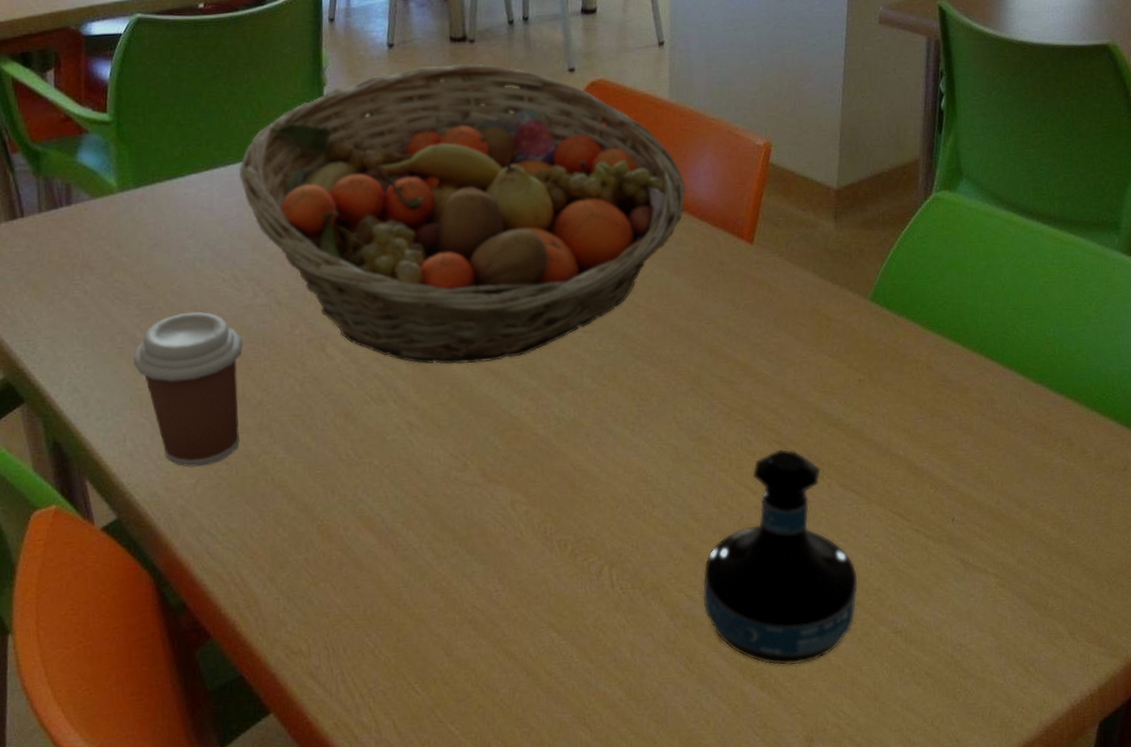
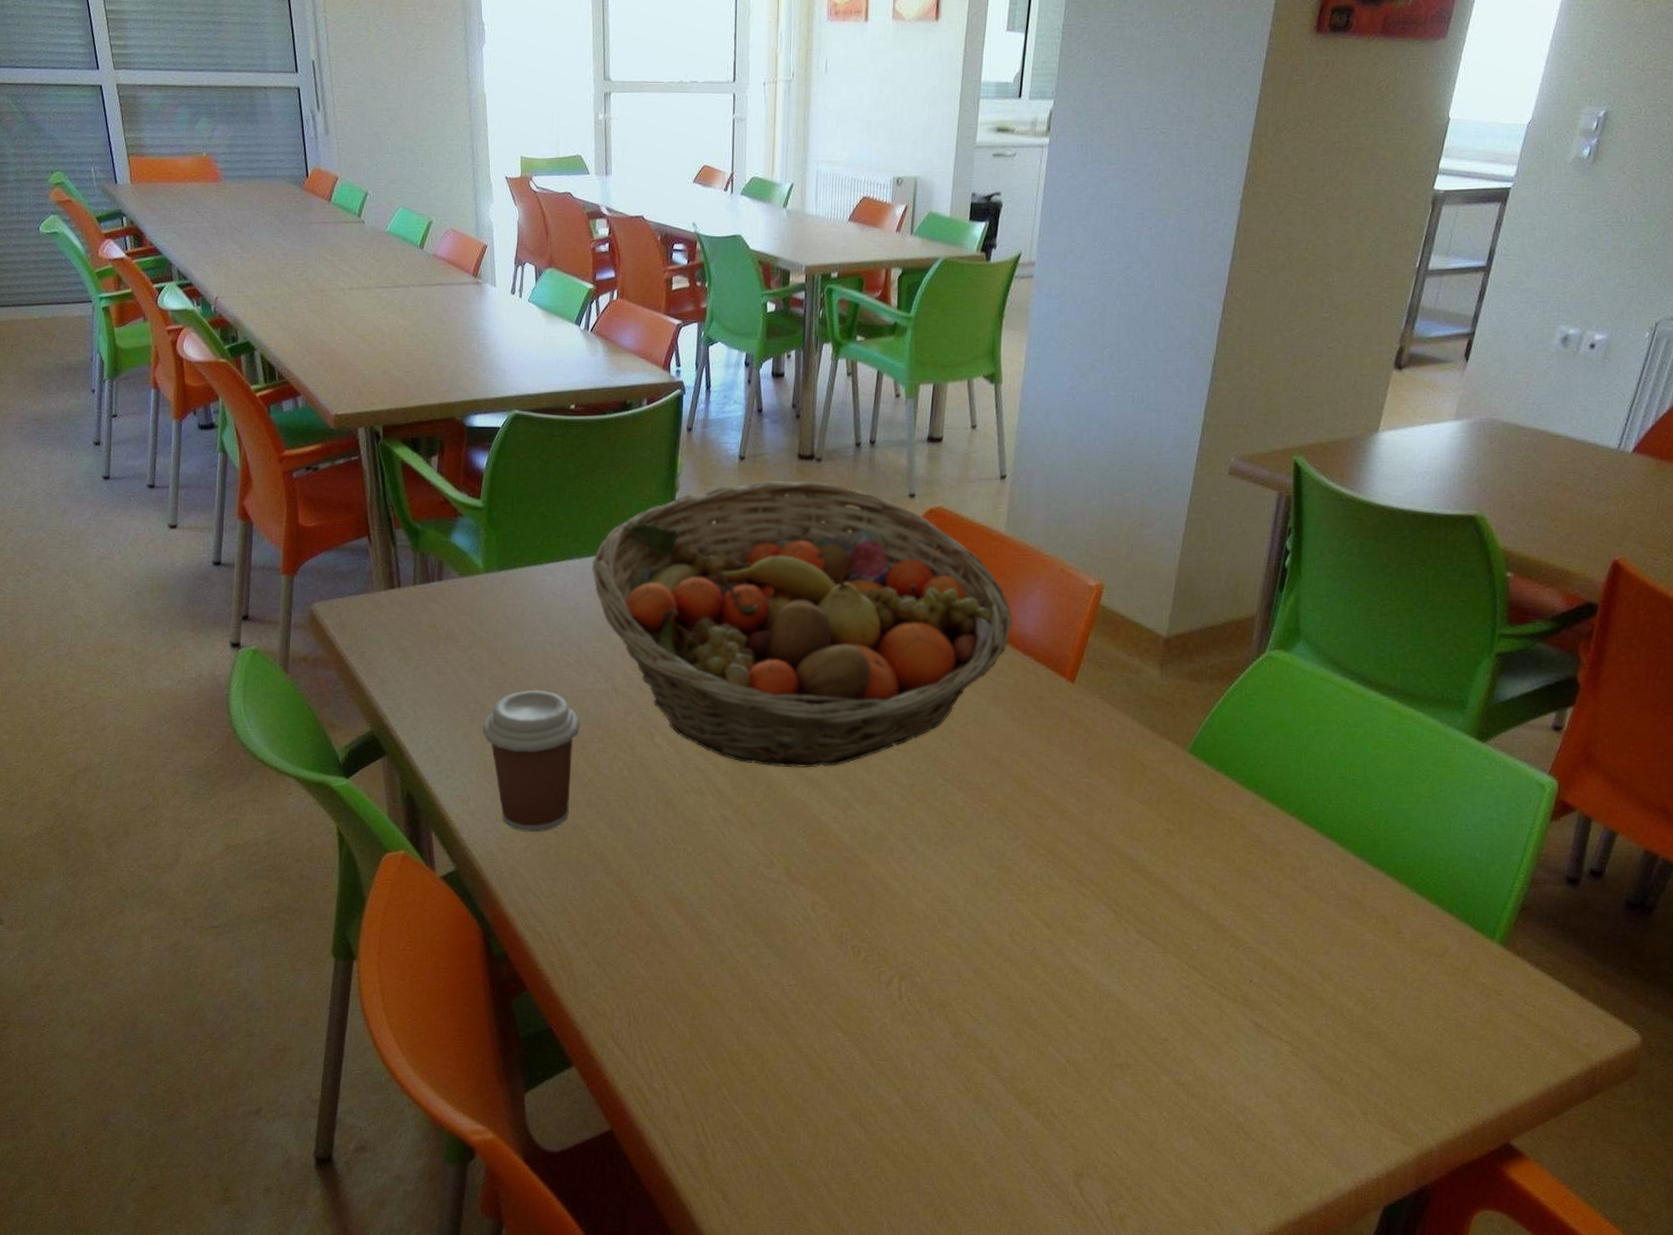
tequila bottle: present [702,448,859,666] -> none [987,887,1146,1101]

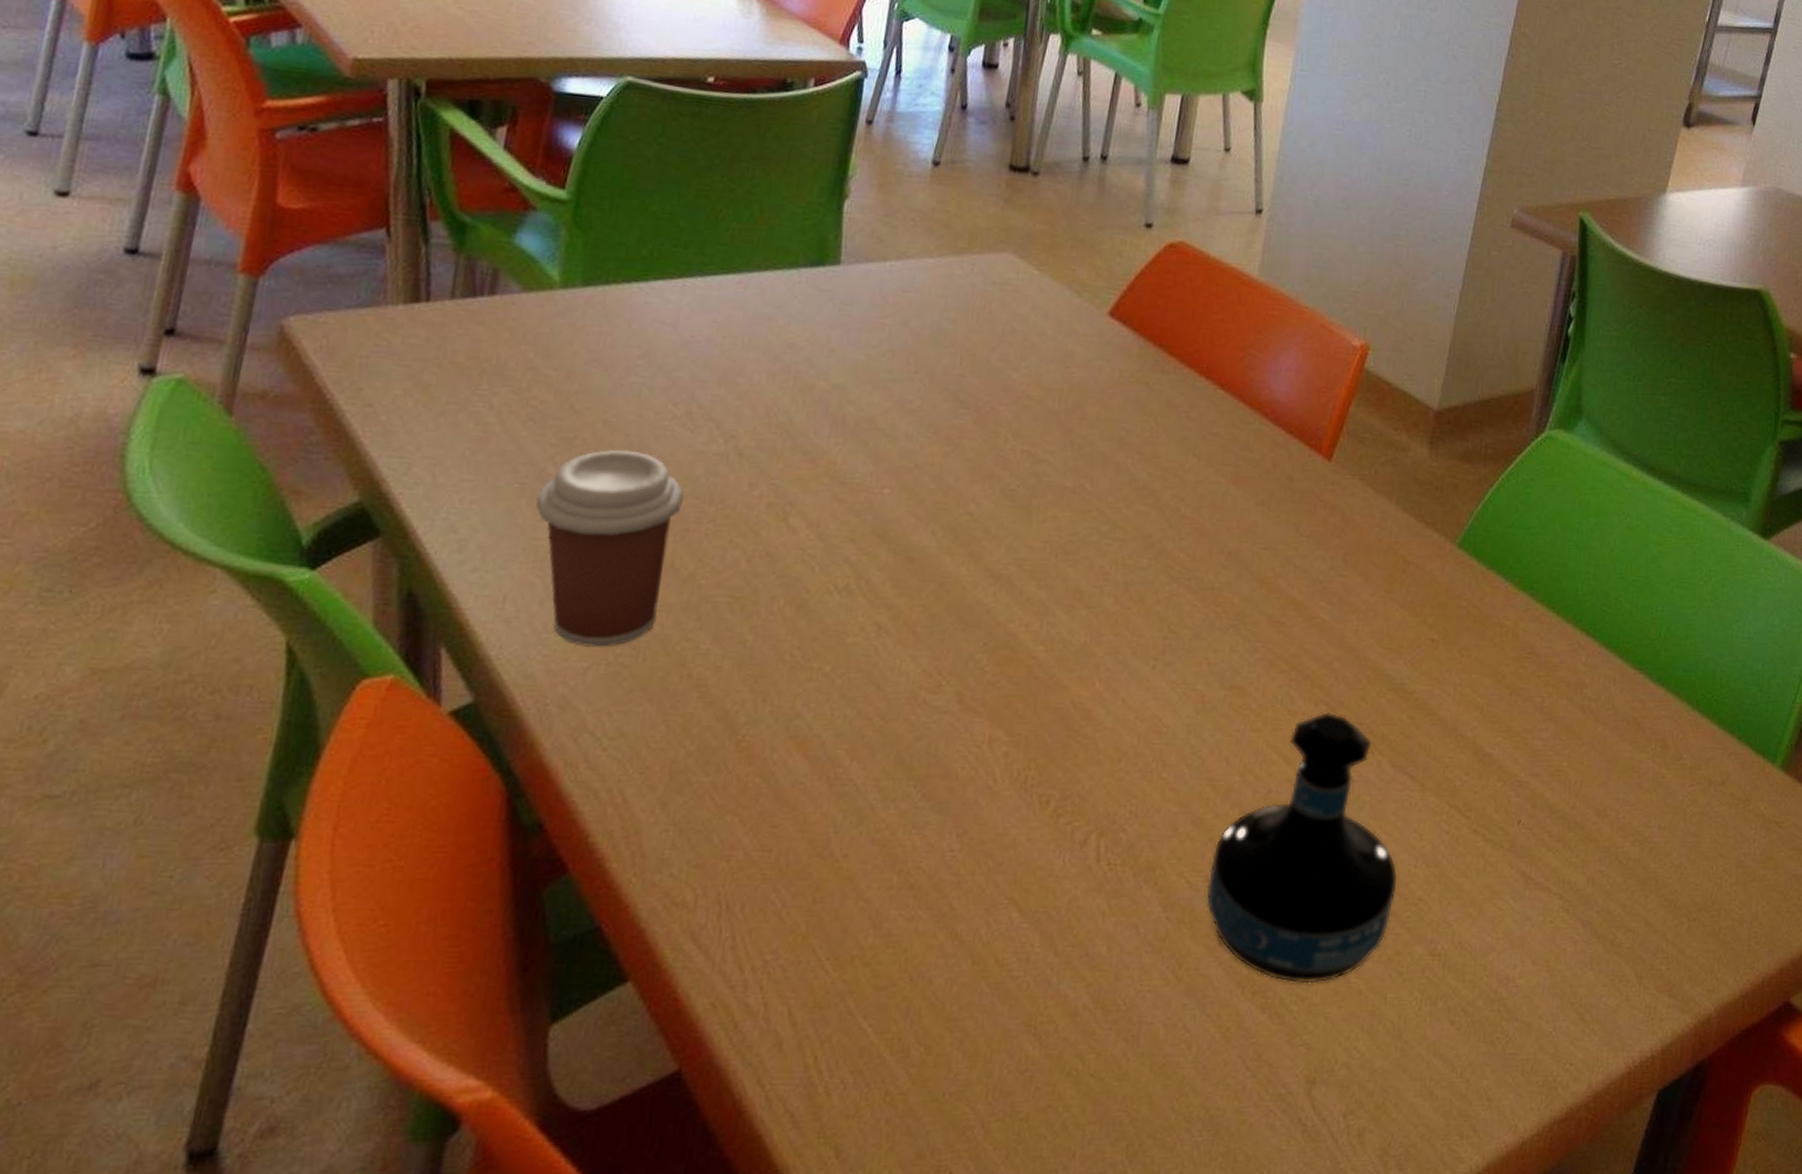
fruit basket: present [592,480,1012,768] -> none [719,194,1262,561]
tequila bottle: none [987,887,1146,1101] -> present [1205,711,1399,984]

